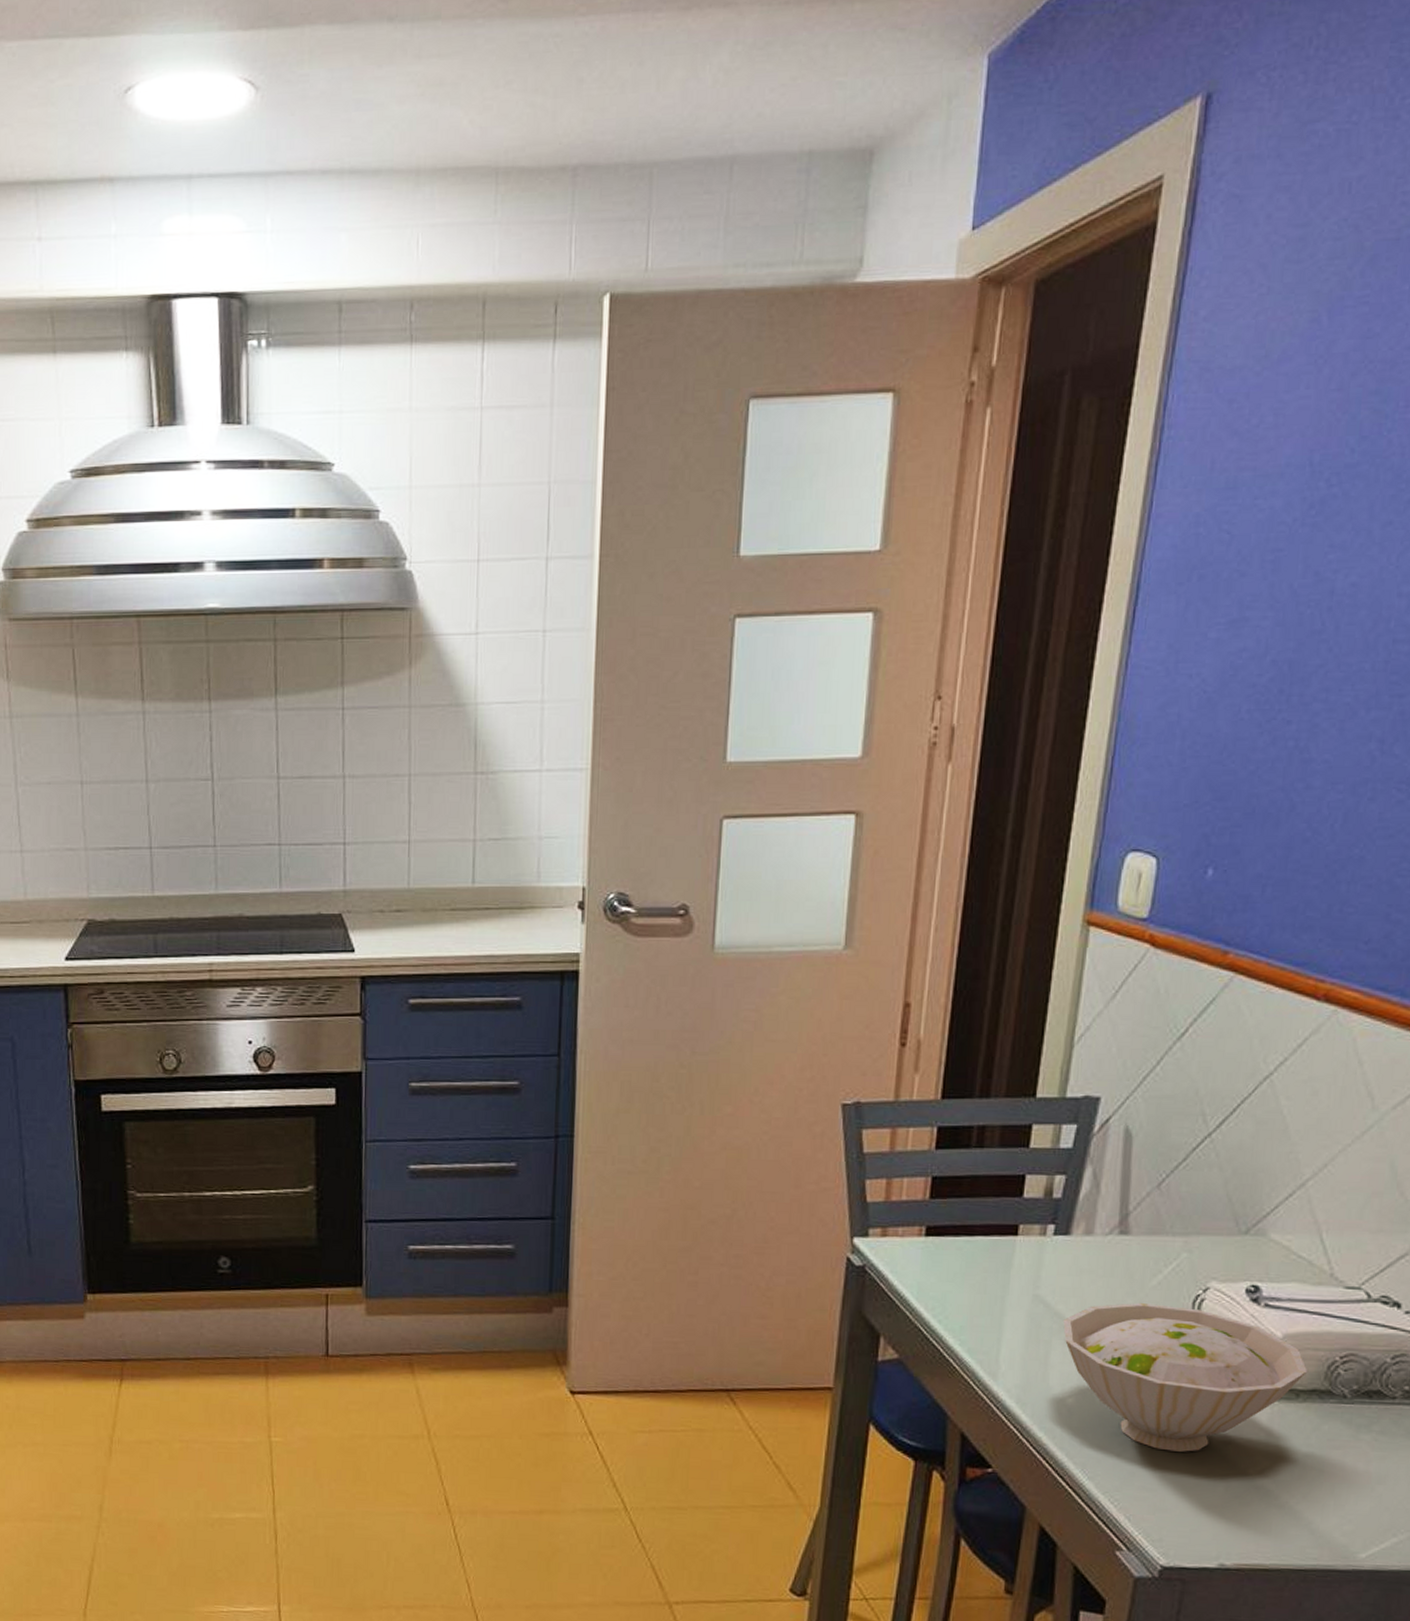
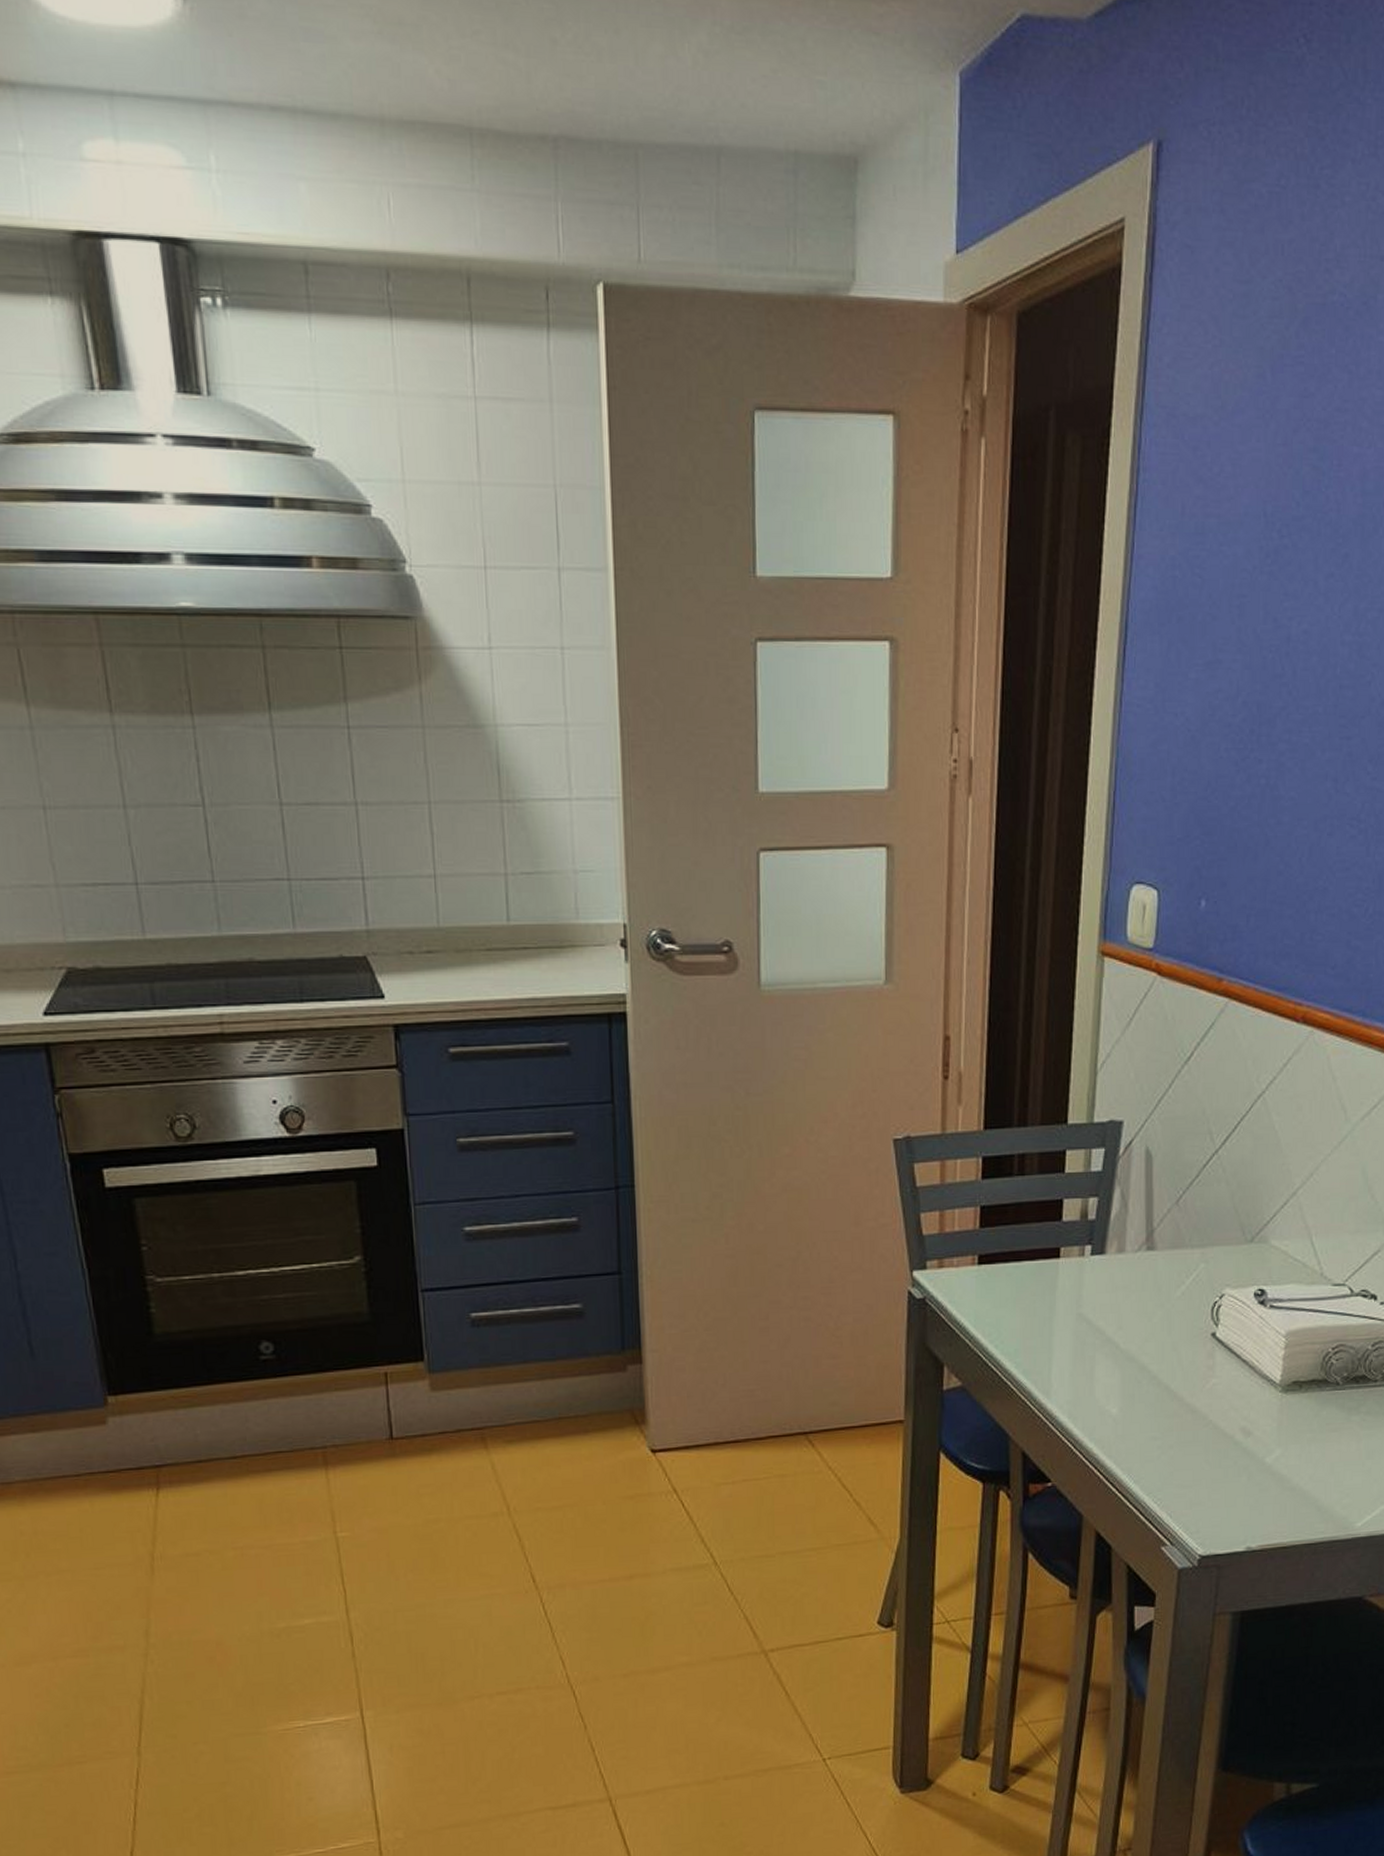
bowl: present [1063,1303,1307,1452] -> none [1104,1313,1307,1449]

